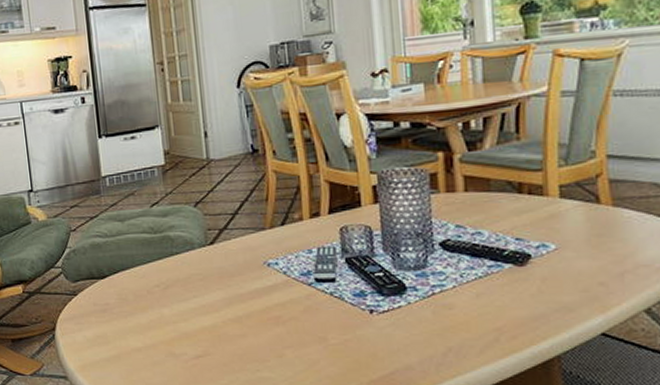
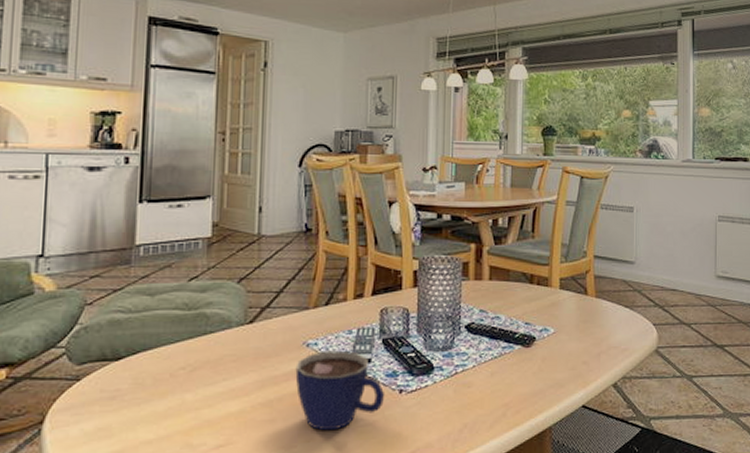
cup: none [259,269,355,348] -> present [295,350,385,431]

